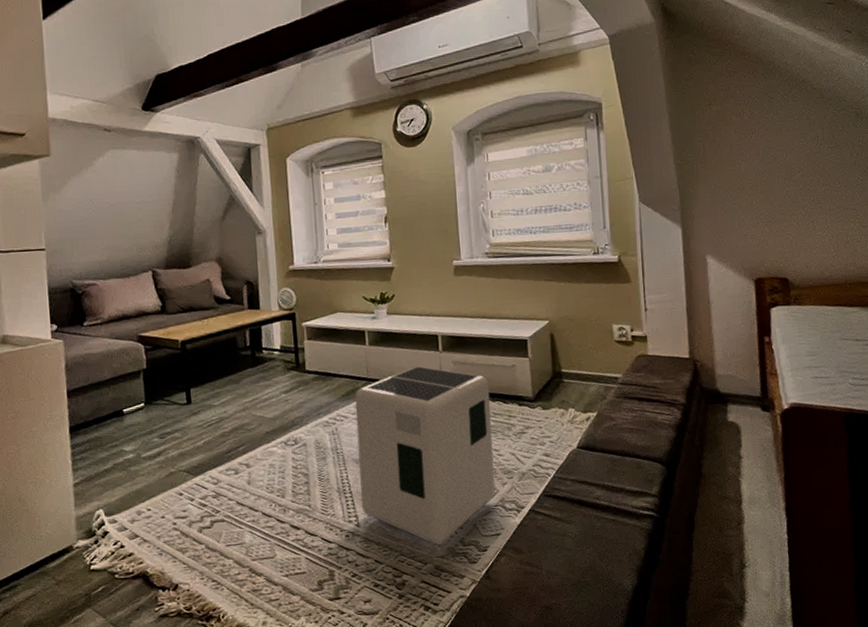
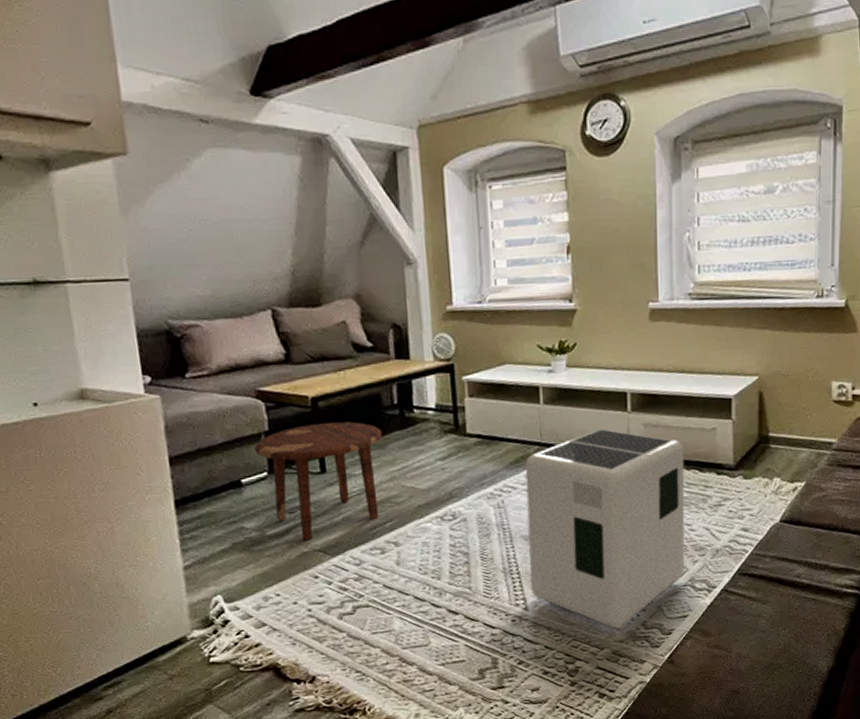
side table: none [135,361,237,462] -> present [254,421,383,541]

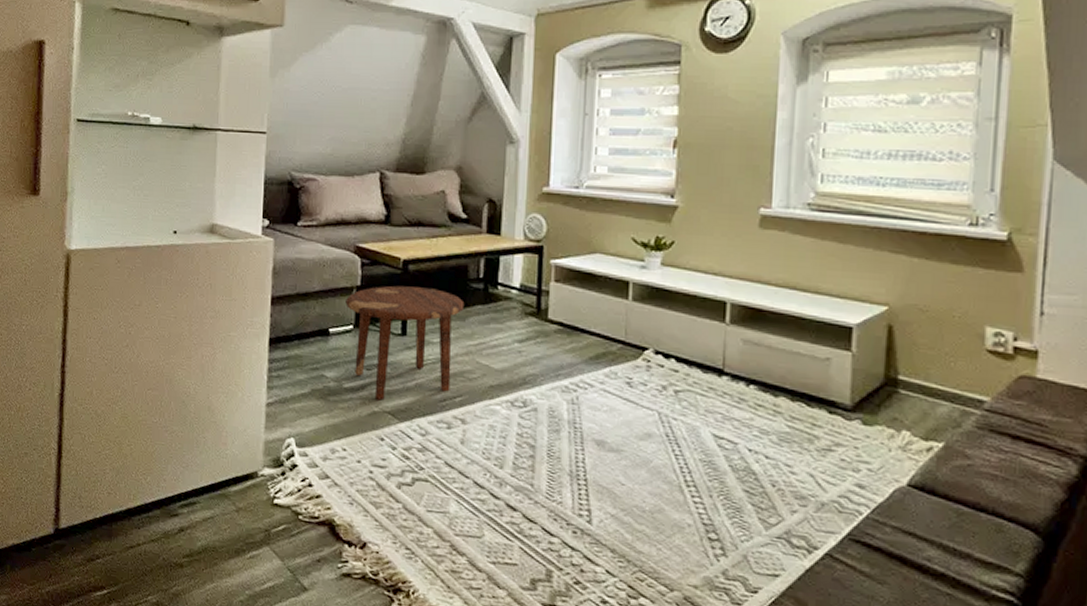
air purifier: present [524,428,685,629] -> none [597,336,790,571]

